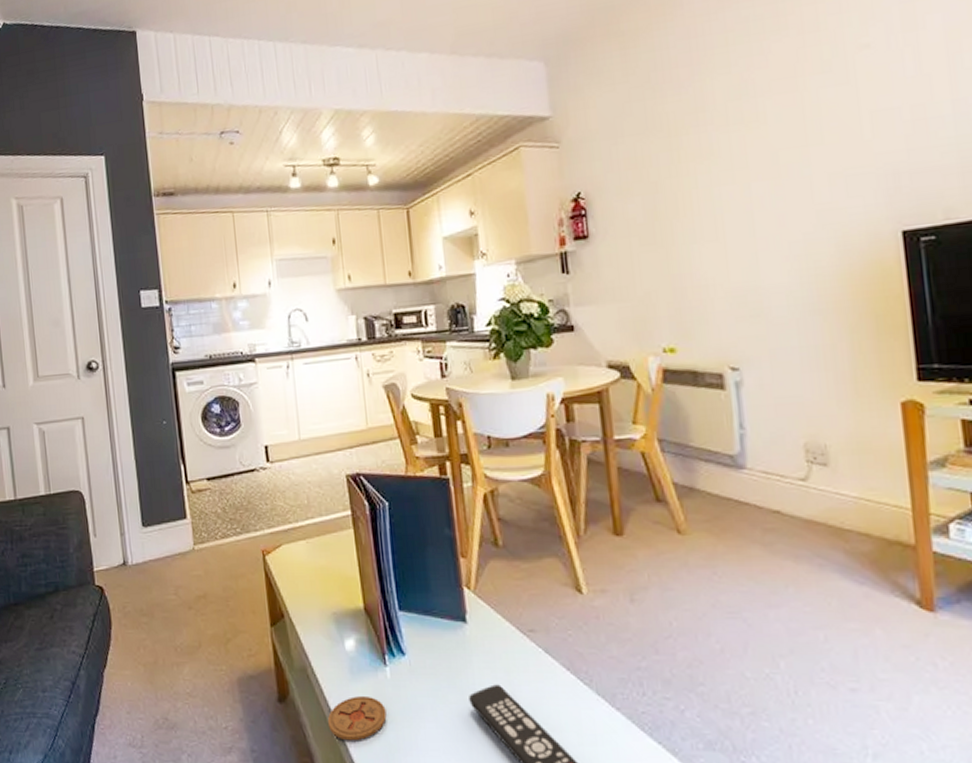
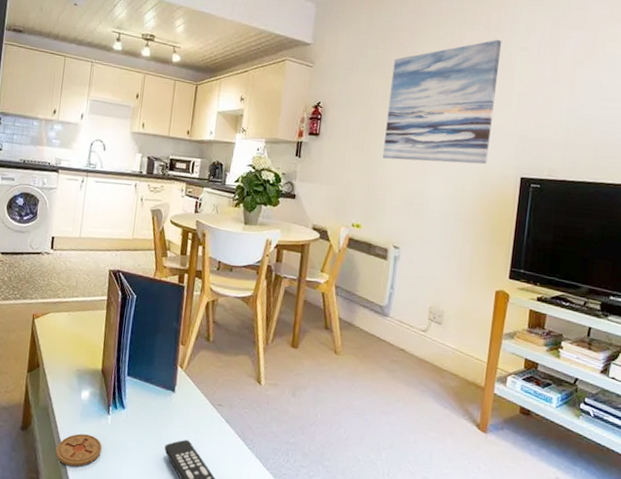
wall art: none [672,42,845,249] -> present [383,39,502,165]

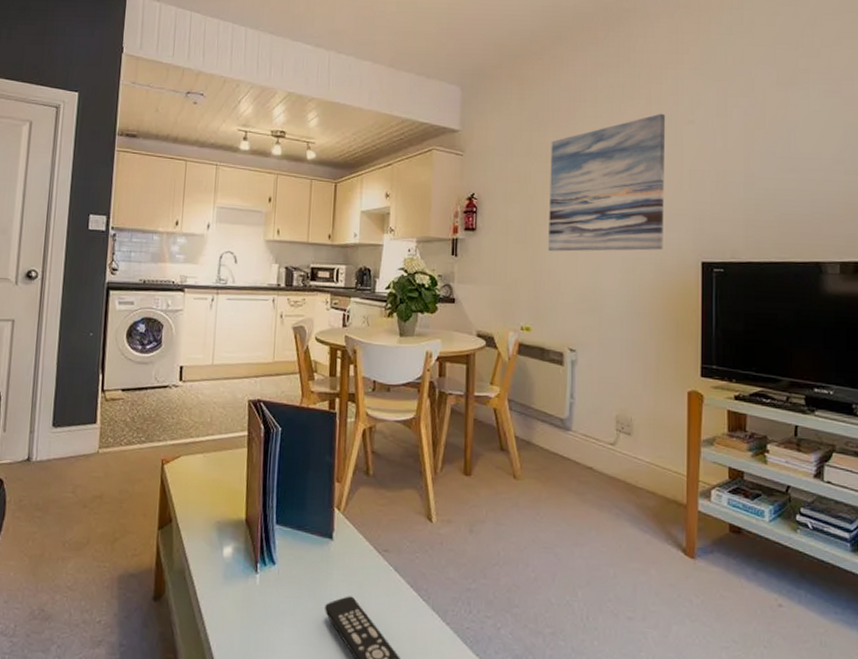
coaster: present [55,433,102,467] -> none [195,599,251,641]

